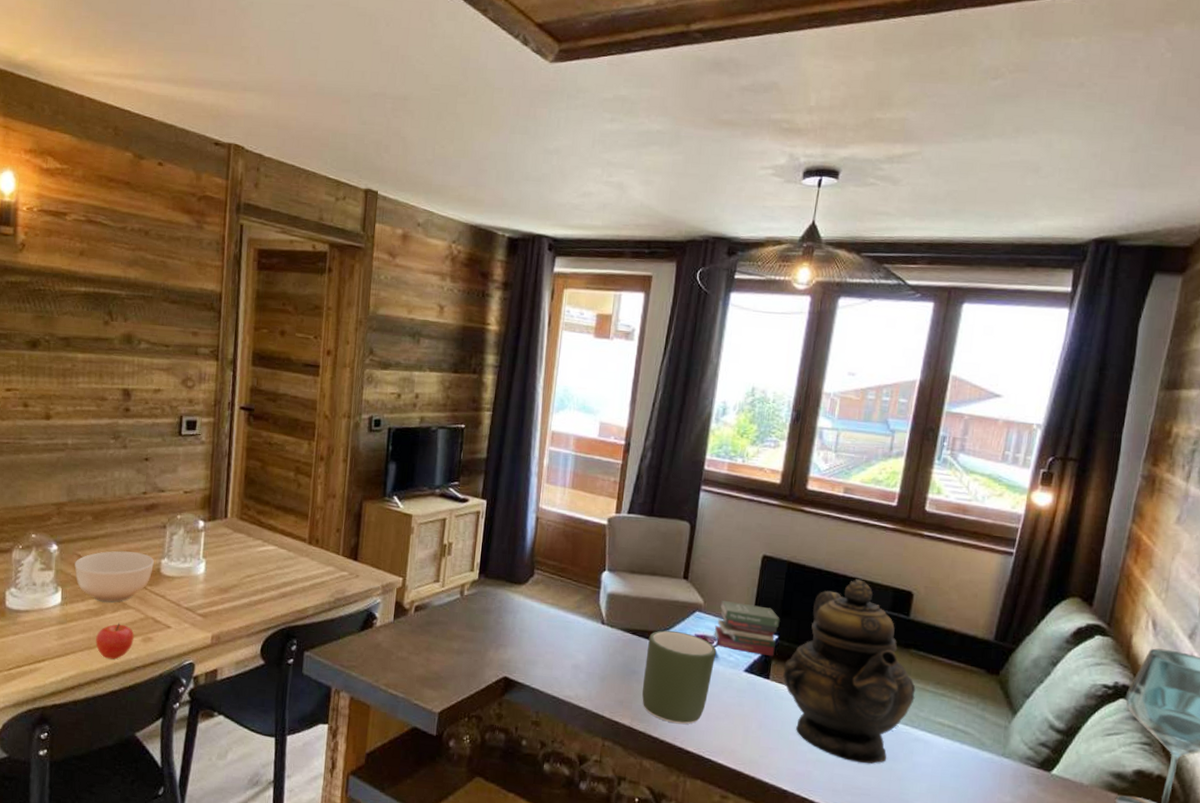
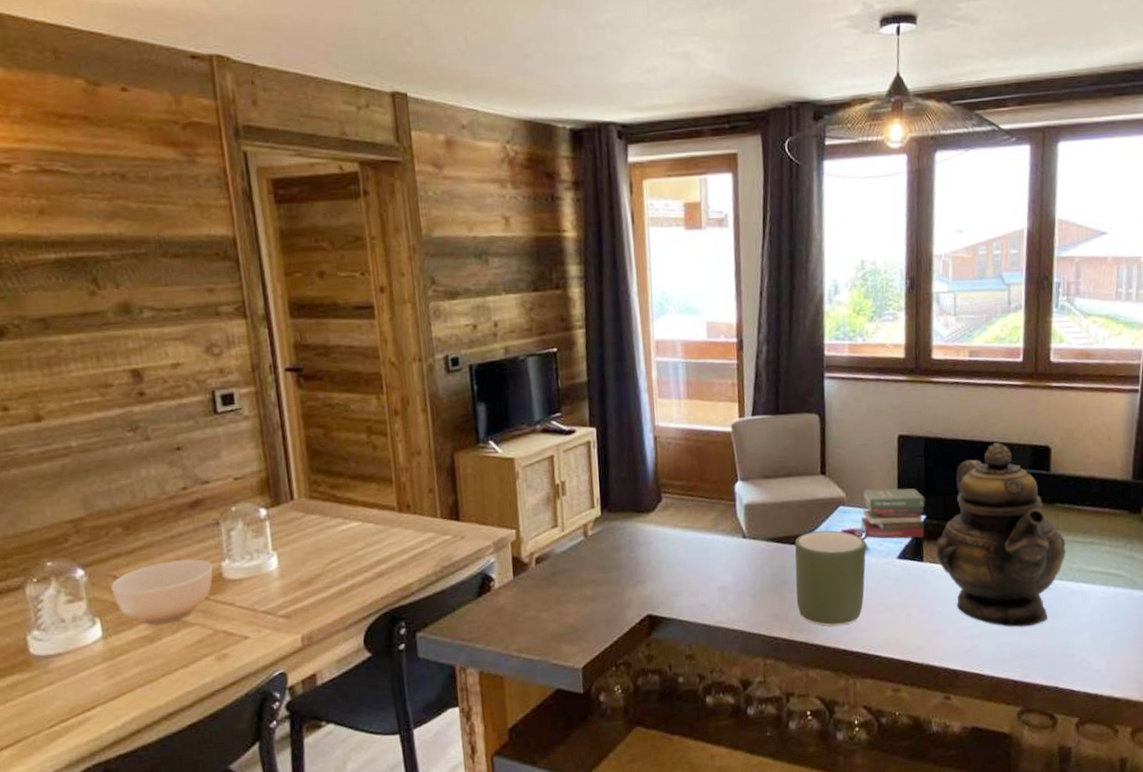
fruit: present [96,623,134,660] -> none [156,645,206,689]

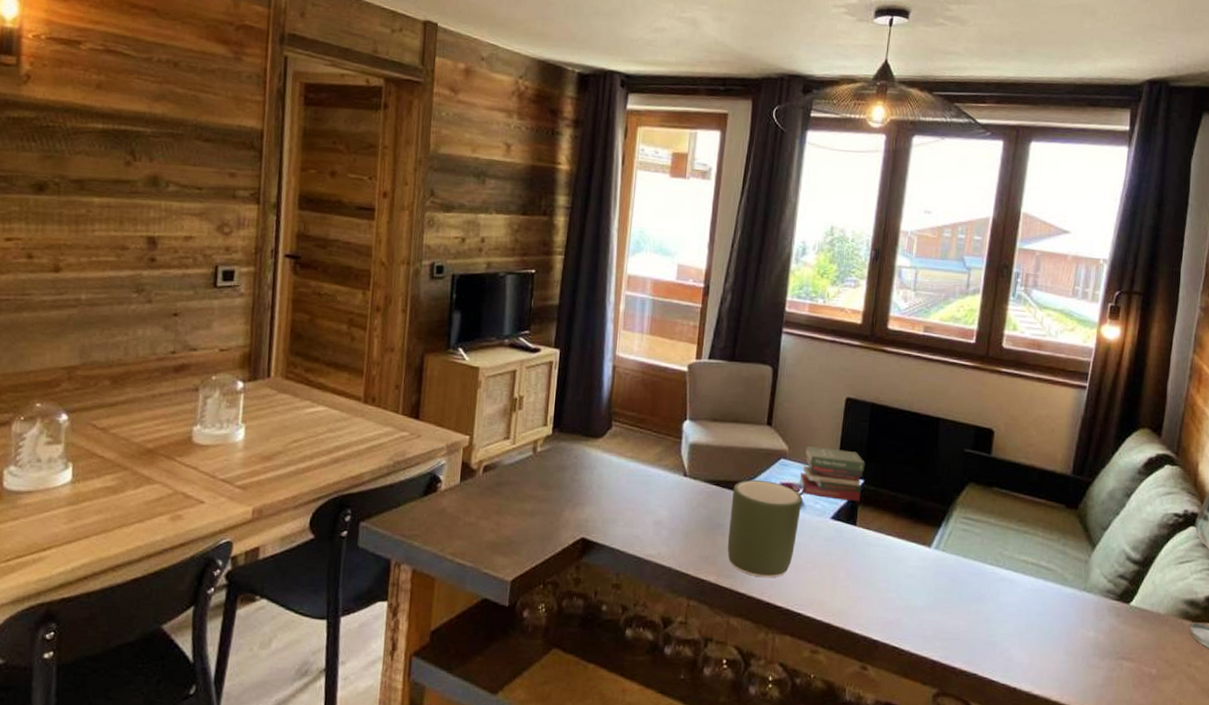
bowl: present [111,559,213,625] -> none [88,418,185,477]
teapot: present [936,443,1066,627] -> none [870,419,1000,607]

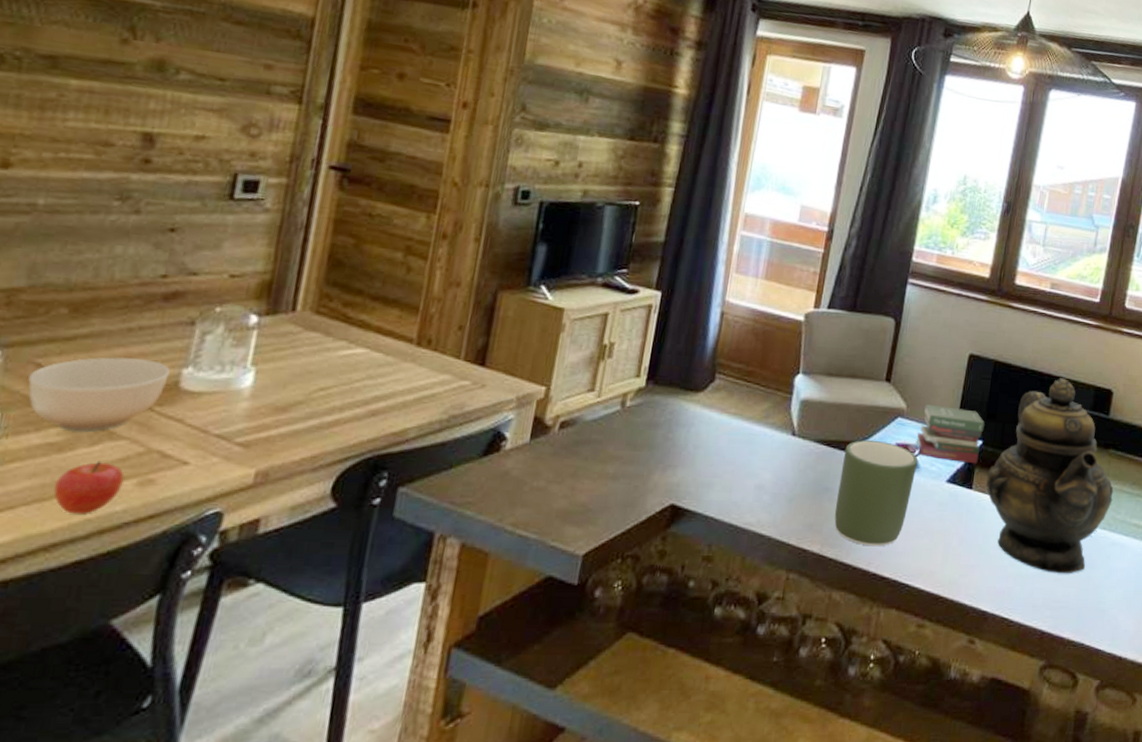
bowl: none [88,418,185,477] -> present [28,357,171,431]
fruit: none [114,500,161,543] -> present [53,461,125,514]
teapot: none [870,419,1000,607] -> present [986,378,1114,573]

